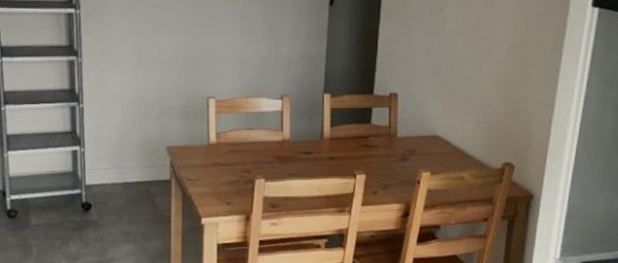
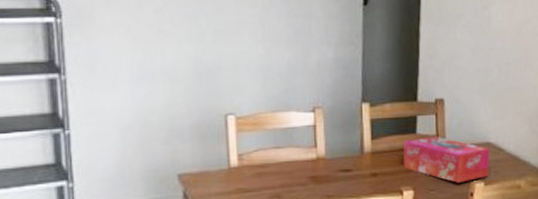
tissue box: none [357,127,438,171] -> present [402,136,490,183]

